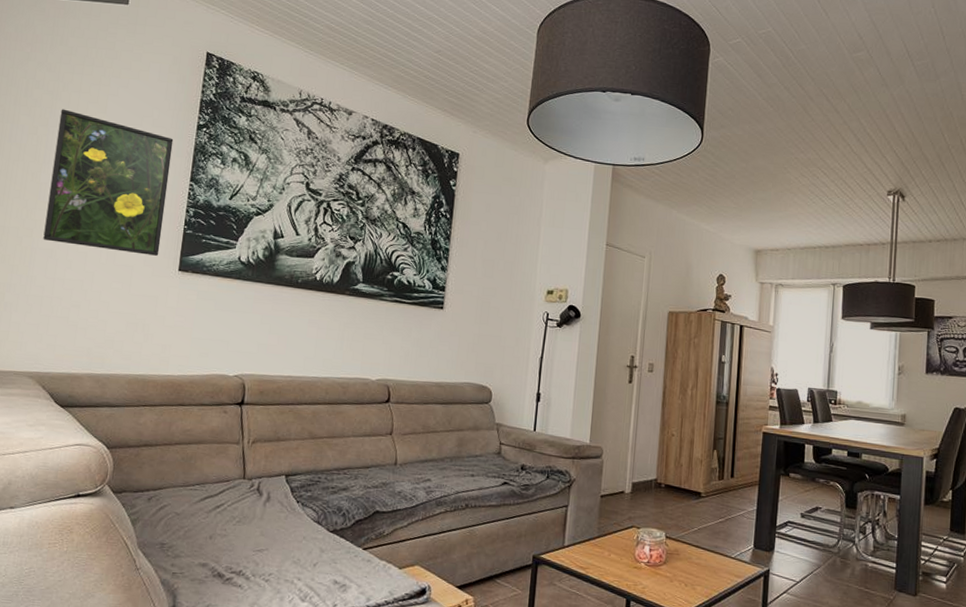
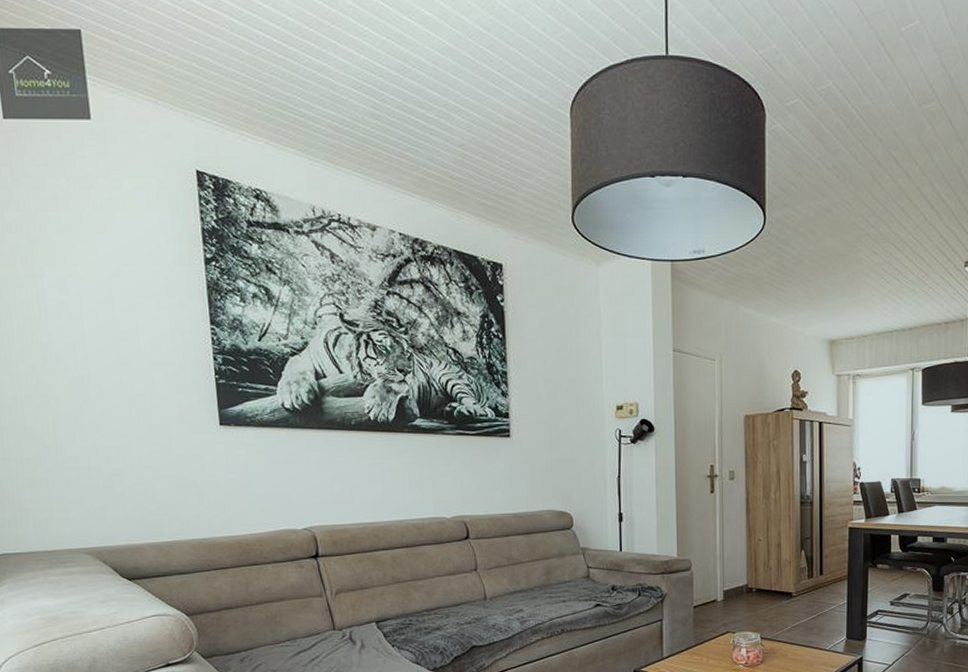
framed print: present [43,109,174,256] -> none [44,254,194,412]

